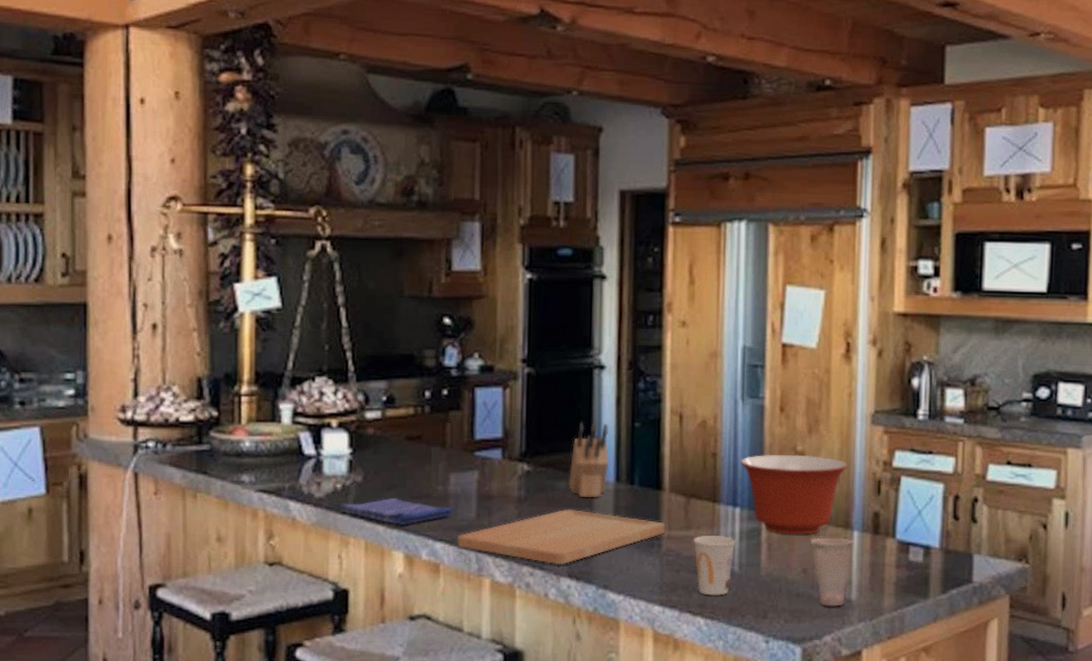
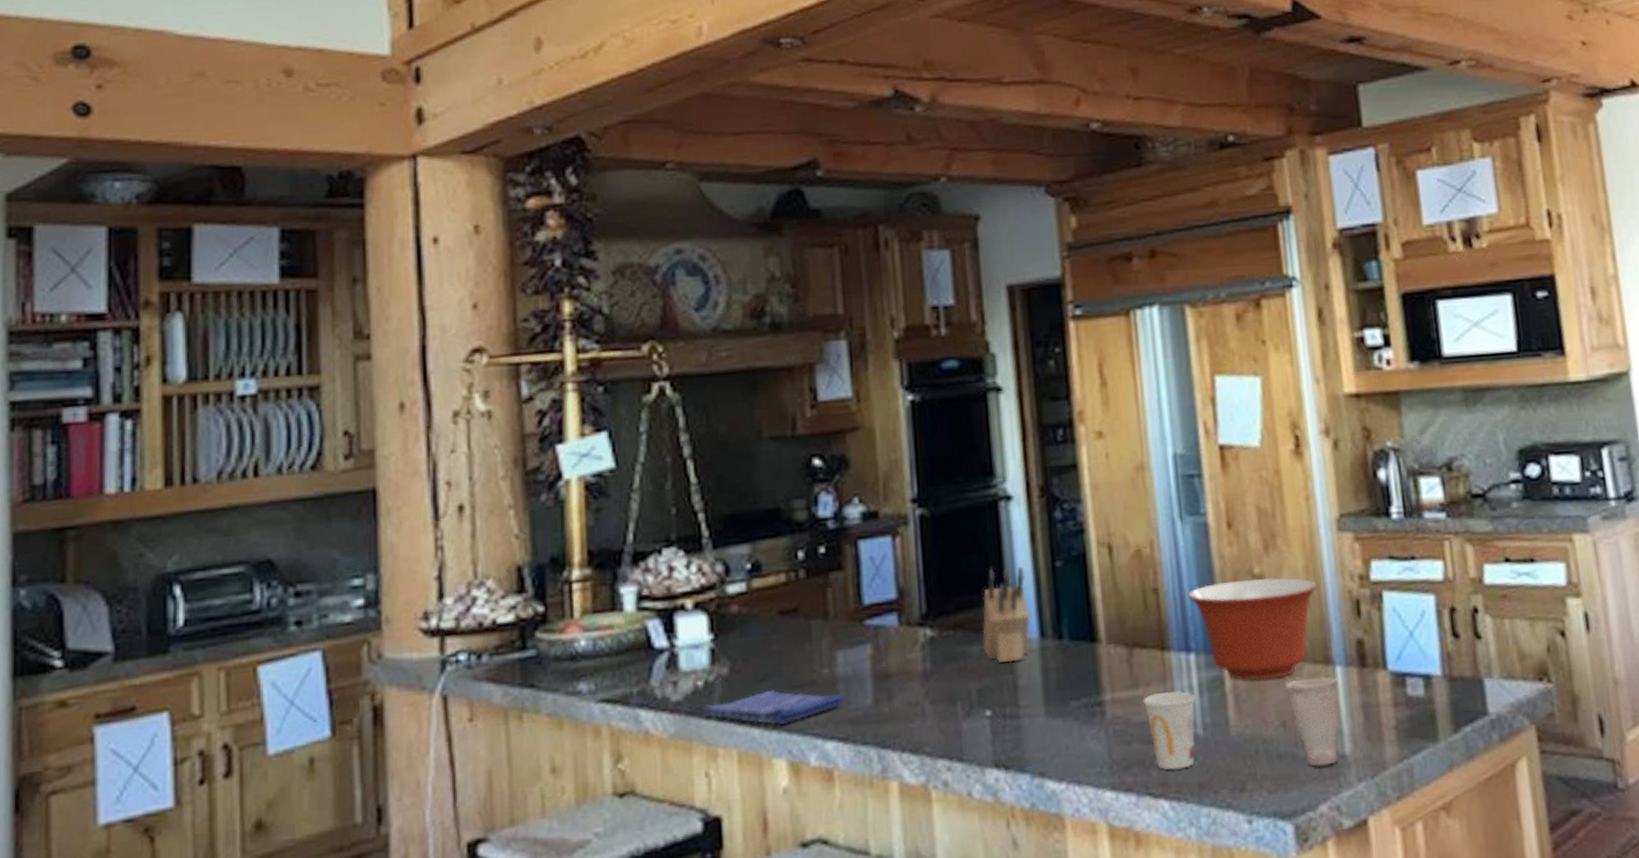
cutting board: present [457,509,665,565] -> none [852,679,1107,753]

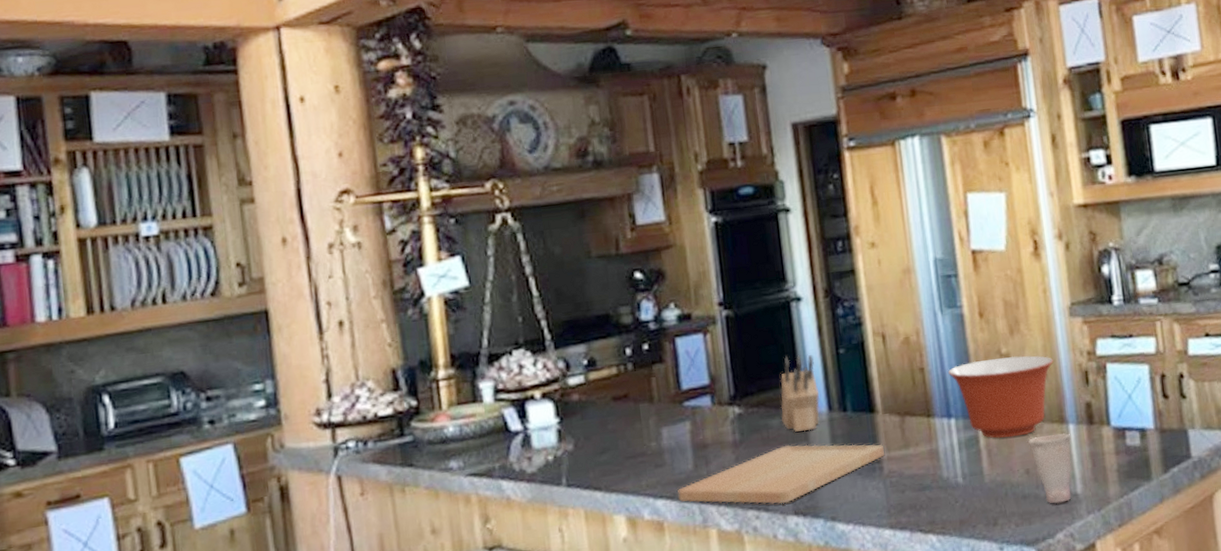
dish towel: present [703,689,845,725] -> none [554,460,670,489]
cutting board: none [852,679,1107,753] -> present [677,444,884,504]
cup: present [1142,691,1195,770] -> none [913,449,957,511]

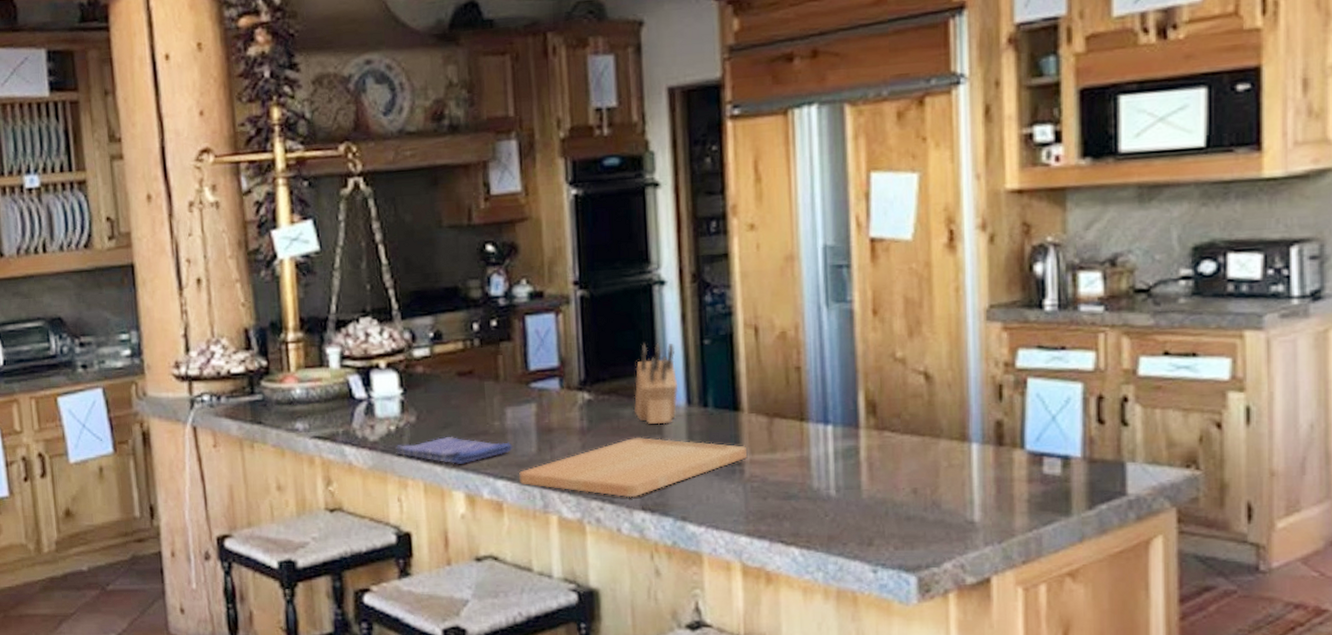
dish towel: none [554,460,670,489] -> present [395,436,513,464]
mixing bowl: present [947,355,1054,439] -> none [828,361,960,452]
cup: present [1028,433,1072,504] -> none [919,452,973,530]

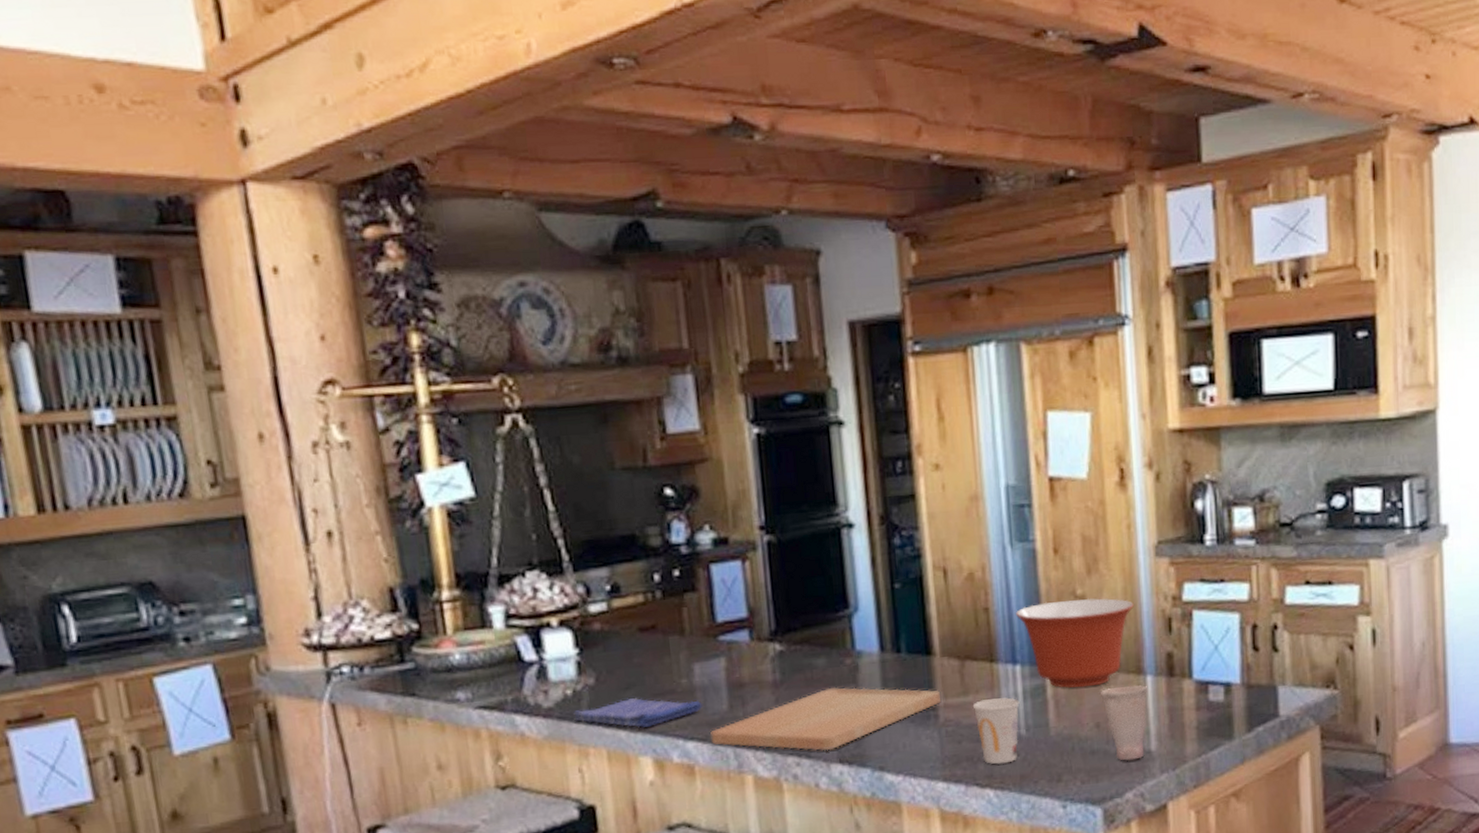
knife block: present [633,343,678,425] -> none [827,589,871,673]
cup: none [780,457,830,523] -> present [972,697,1020,765]
mixing bowl: none [828,361,960,452] -> present [1015,598,1134,689]
cup: none [919,452,973,530] -> present [1101,685,1148,761]

